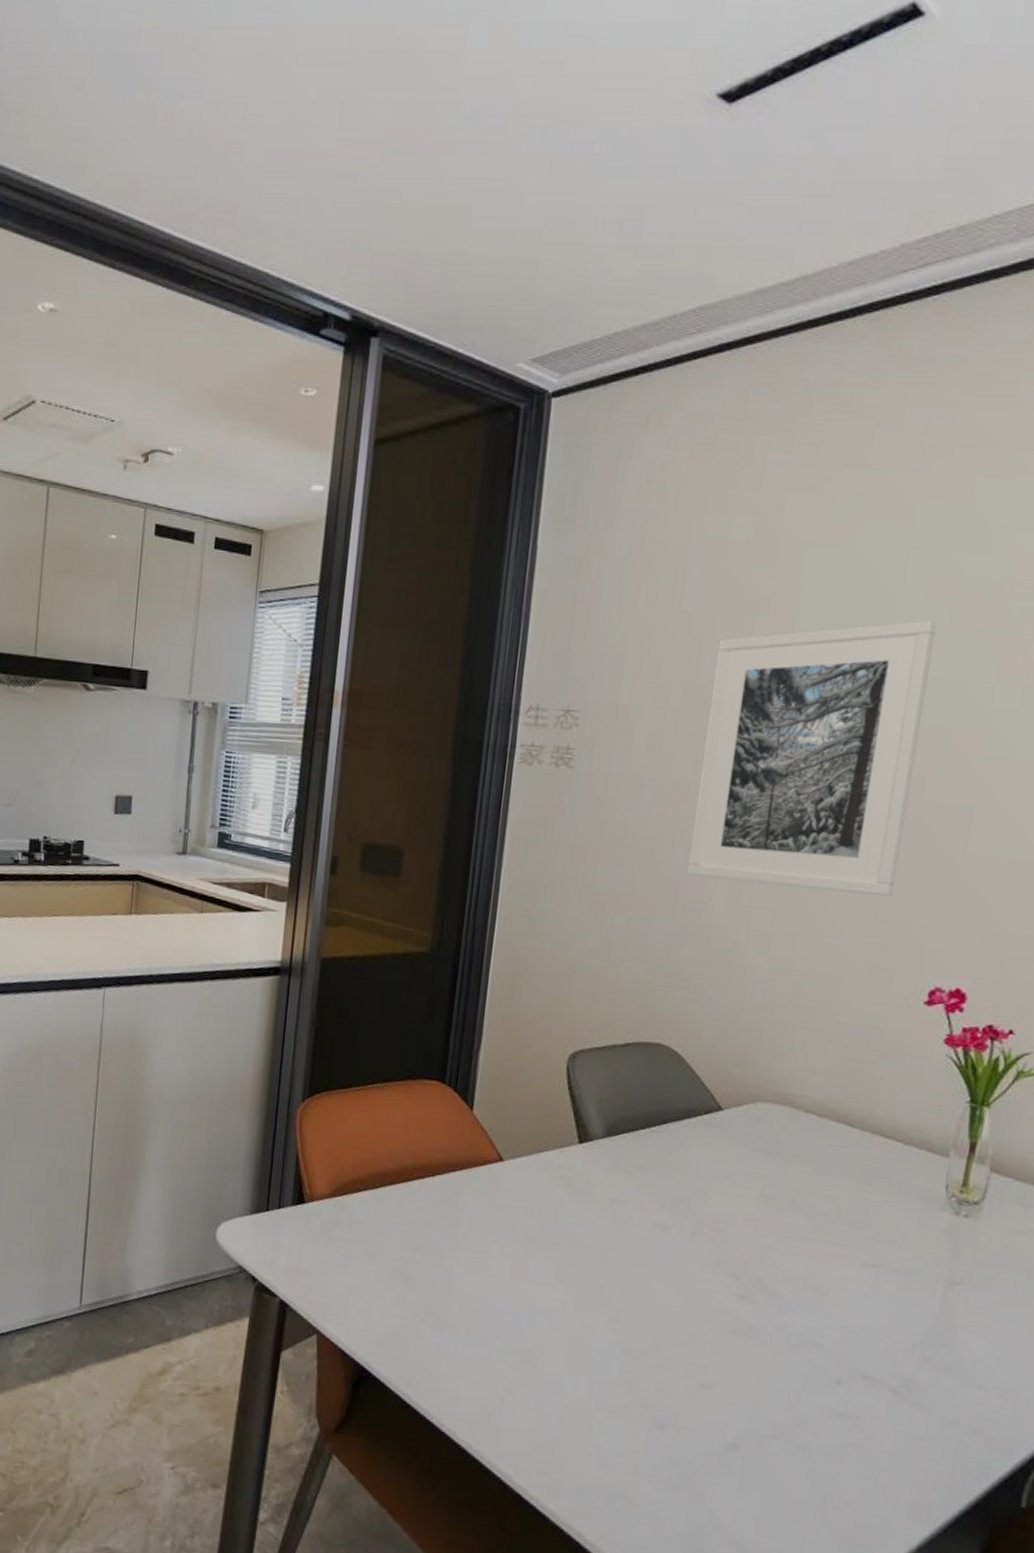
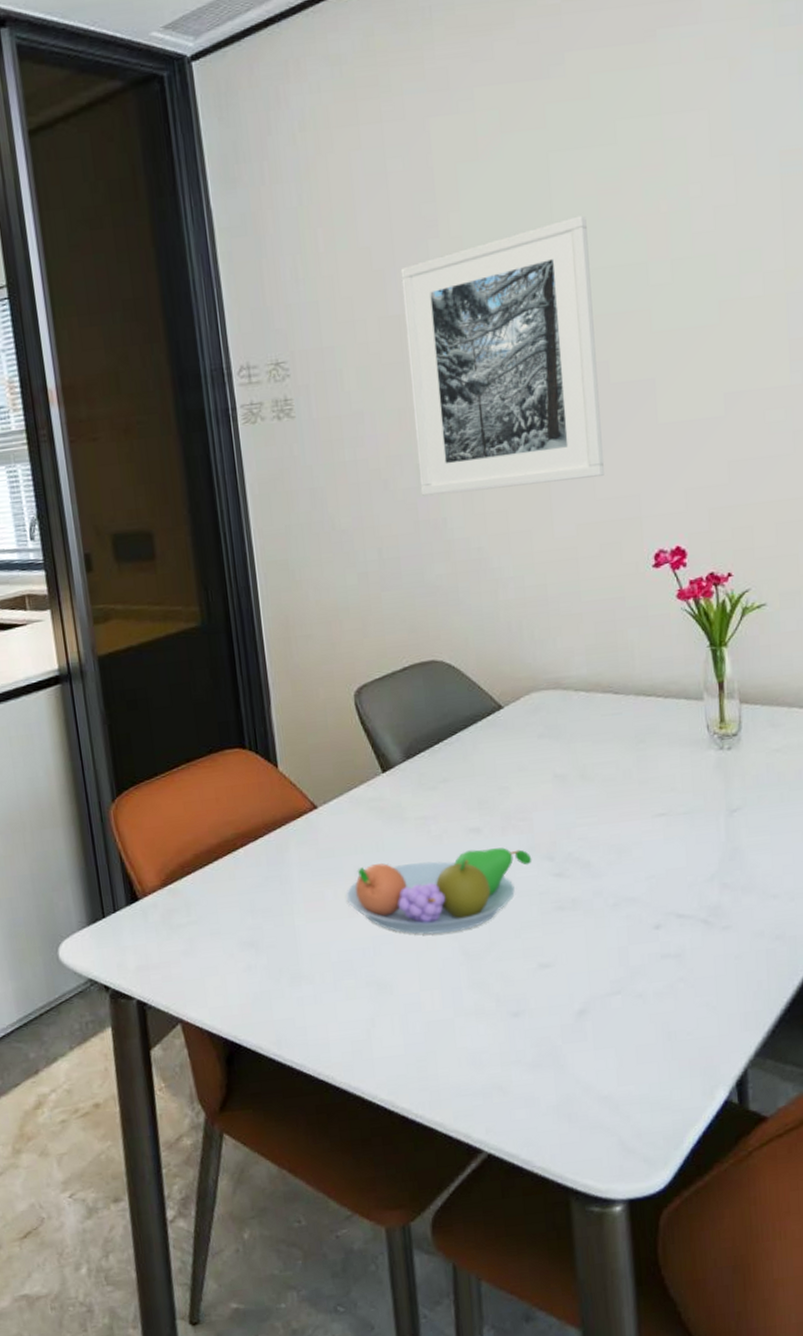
fruit bowl: none [512,1232,717,1326] -> present [347,847,532,935]

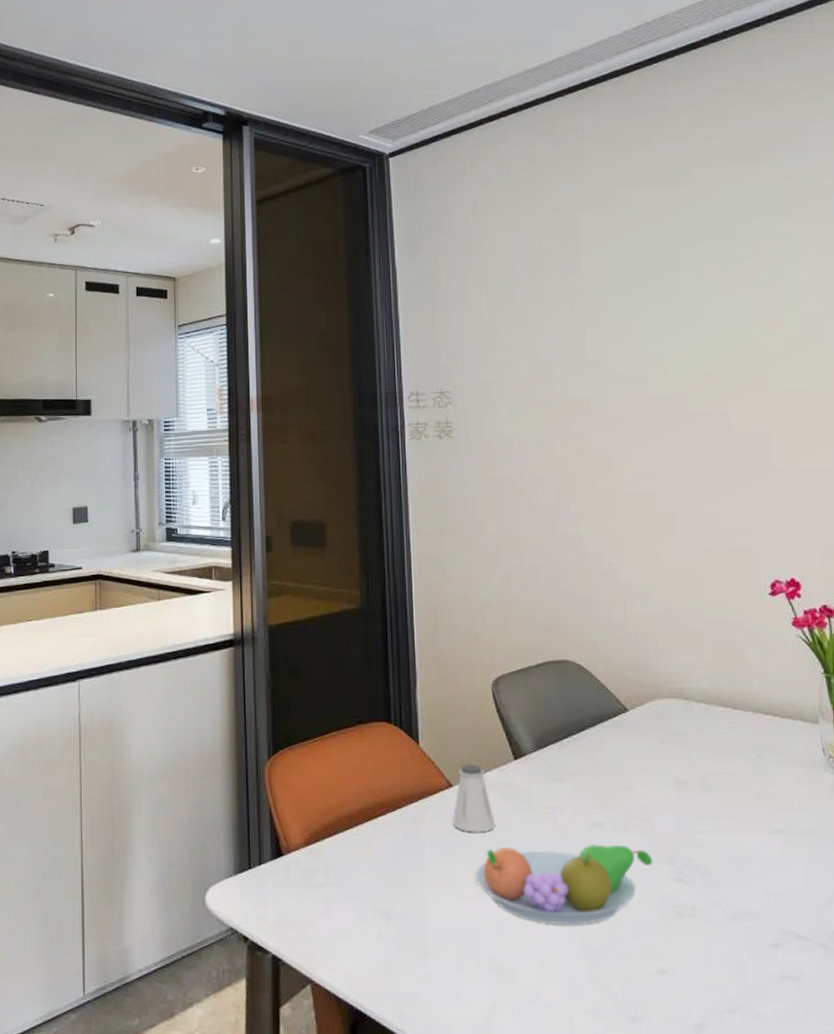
saltshaker: none [320,781,366,853] -> present [453,764,496,832]
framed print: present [400,215,604,496] -> none [550,293,724,514]

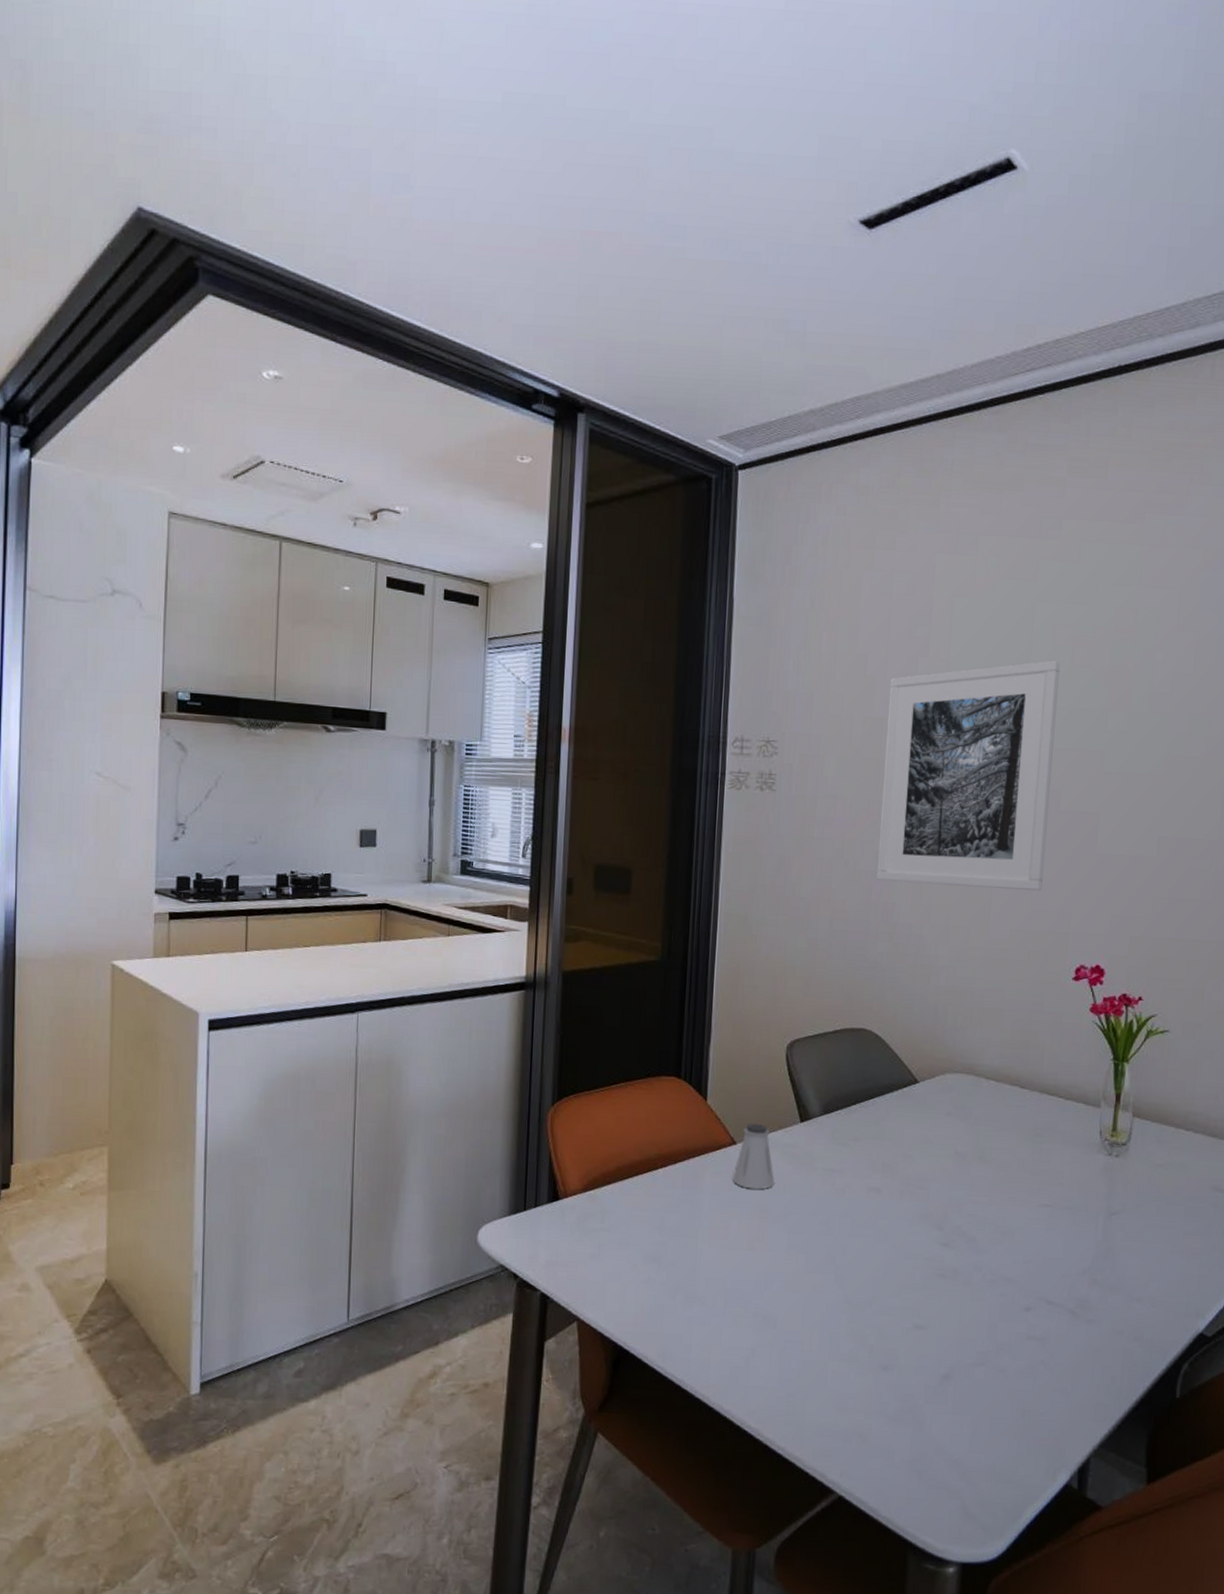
fruit bowl: present [475,845,653,926] -> none [749,1204,923,1281]
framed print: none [550,293,724,514] -> present [876,660,1060,890]

